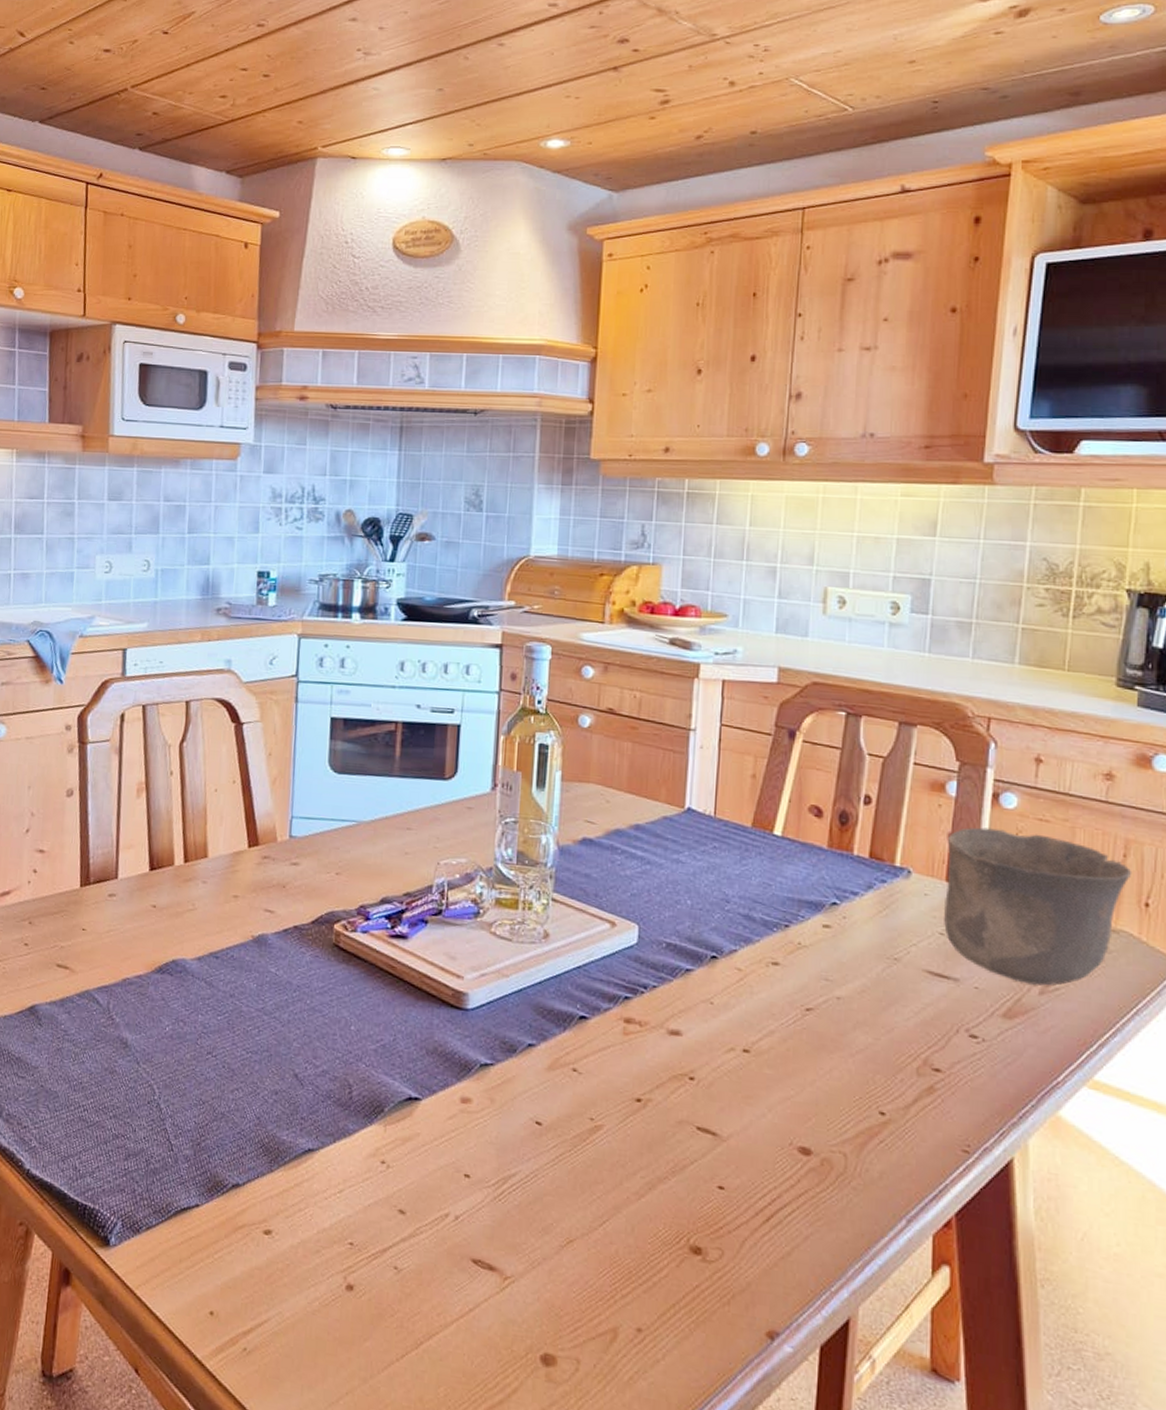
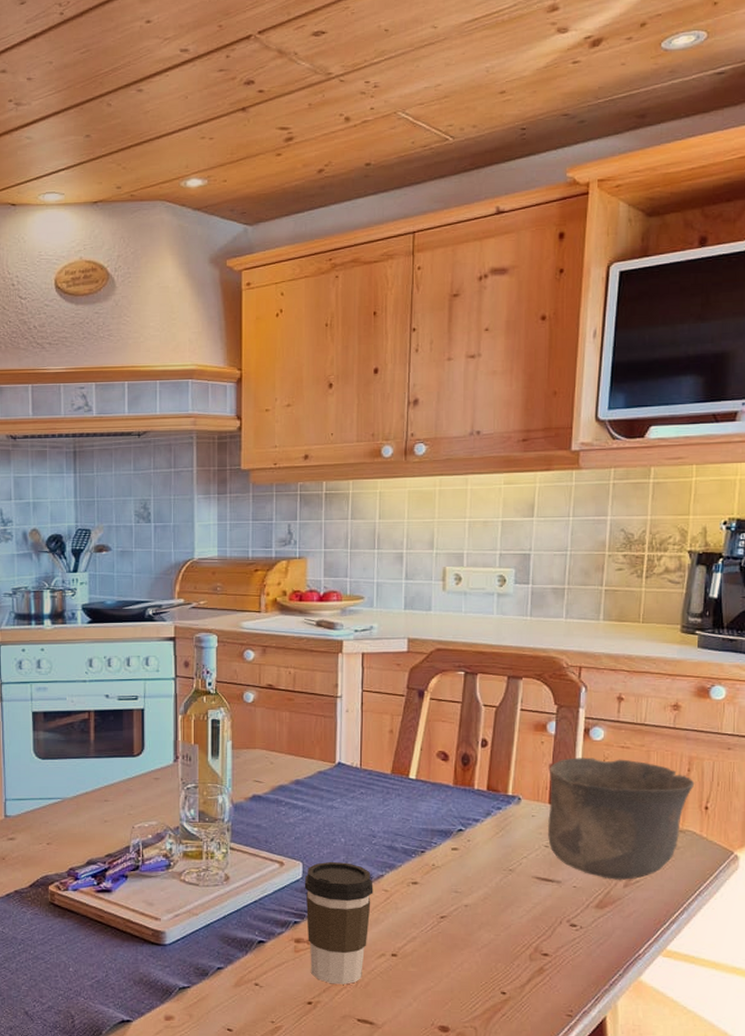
coffee cup: none [639,927,724,1082] -> present [304,862,373,985]

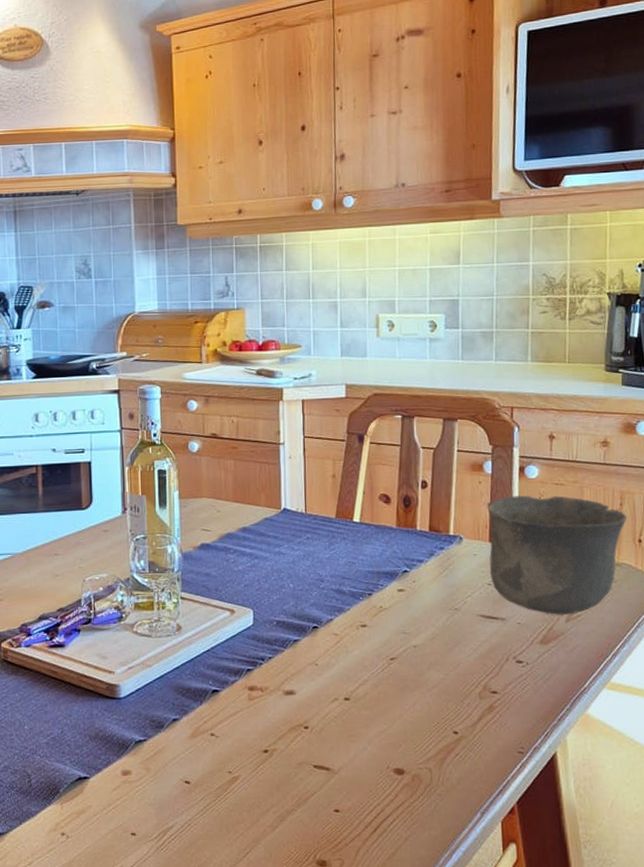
coffee cup: present [304,862,373,985] -> none [255,608,324,731]

